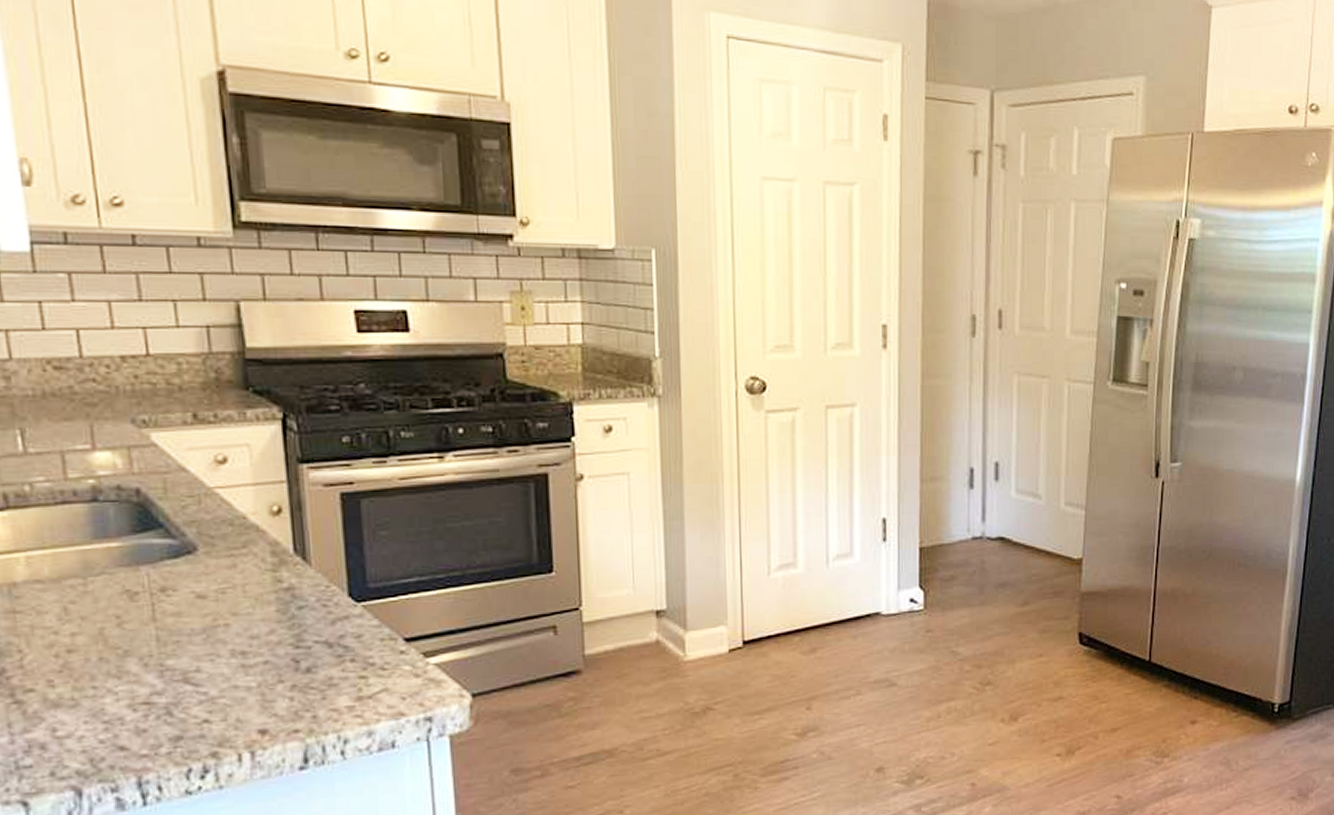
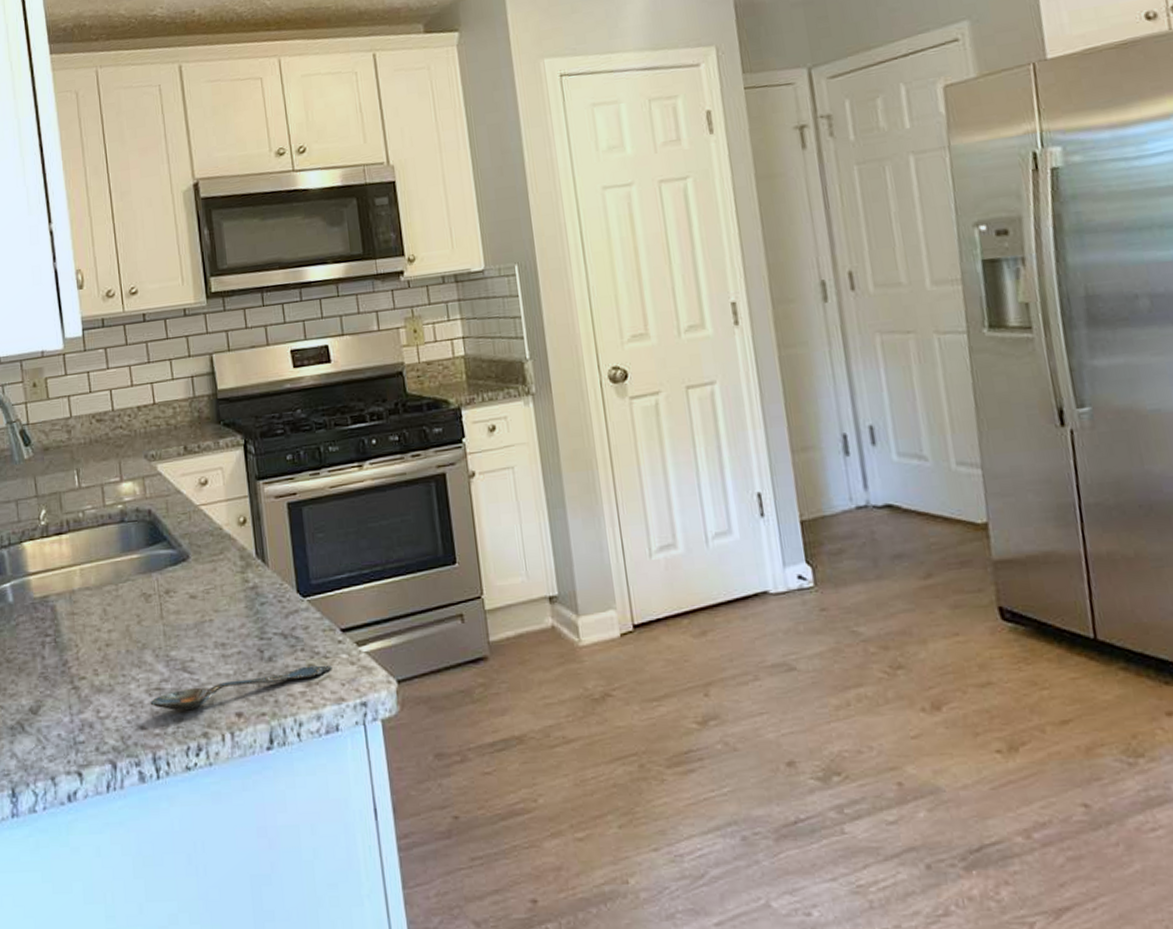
spoon: none [134,677,390,728] -> present [150,664,332,710]

